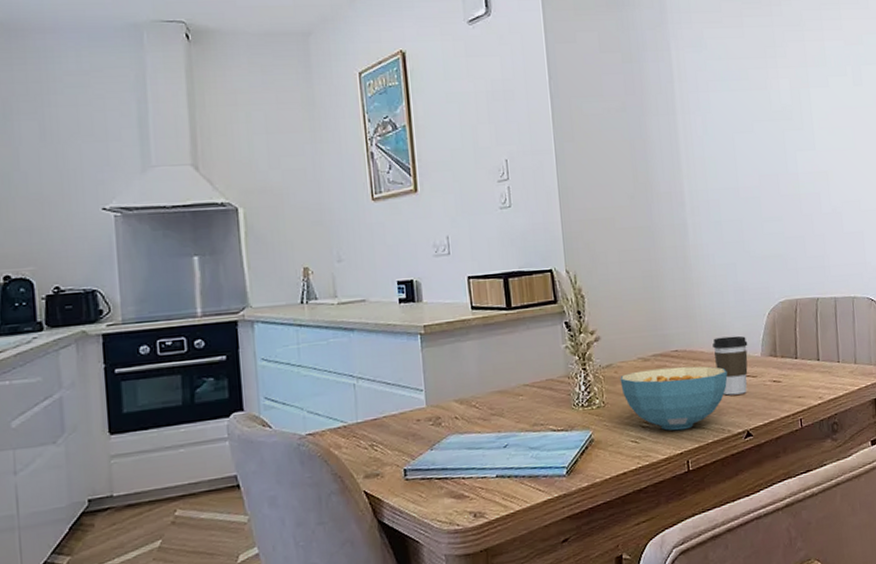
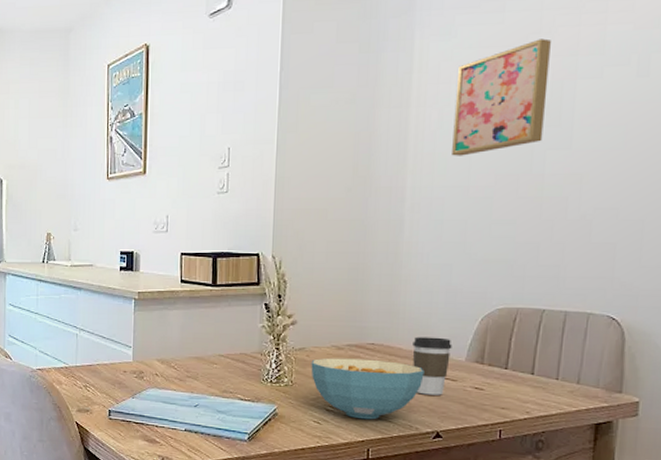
wall art: none [713,52,792,160] -> present [452,38,551,156]

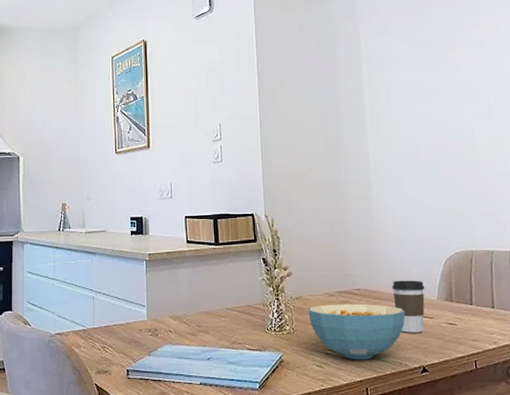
wall art: present [452,38,551,156] -> none [396,35,468,127]

